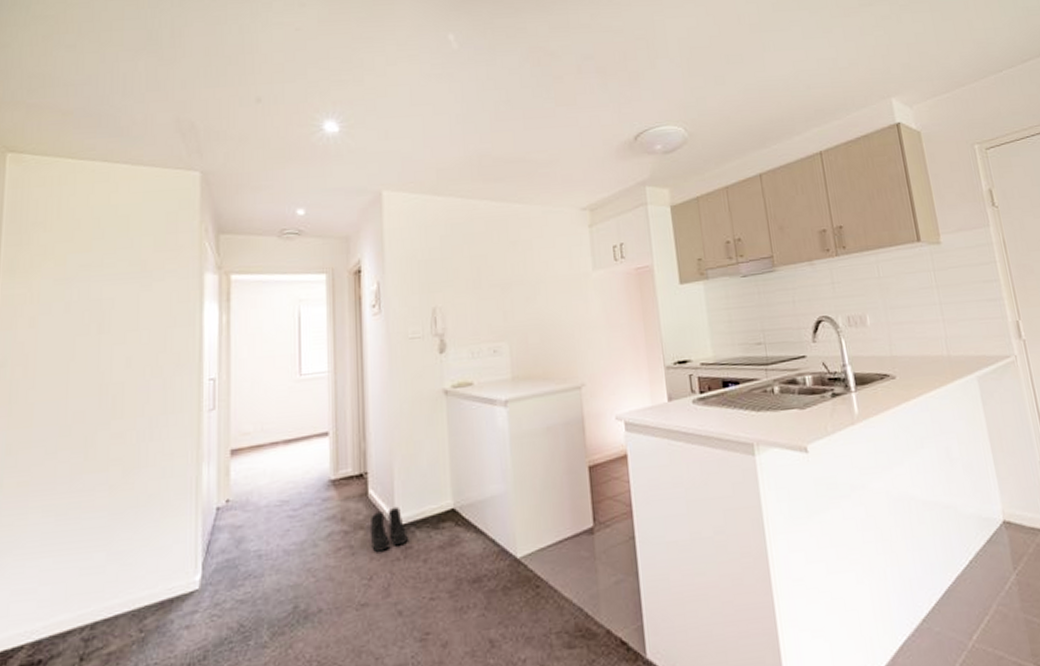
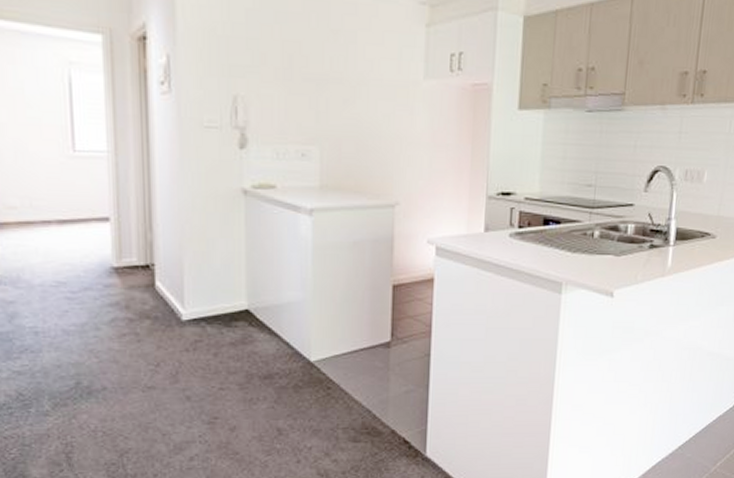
boots: present [369,506,408,552] -> none [156,301,198,341]

